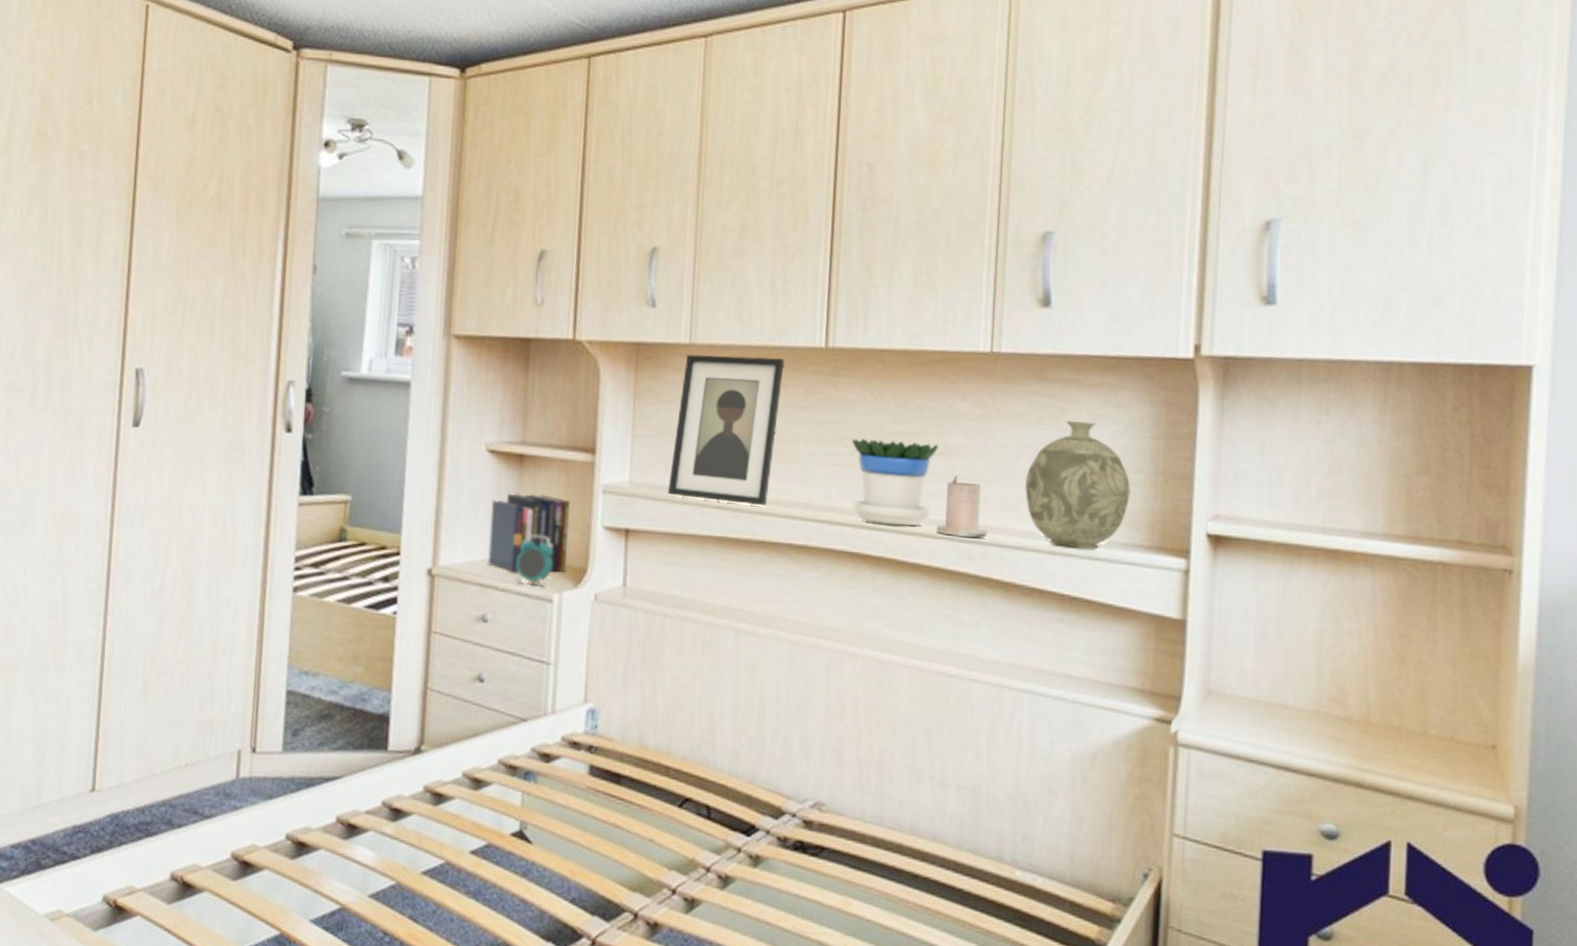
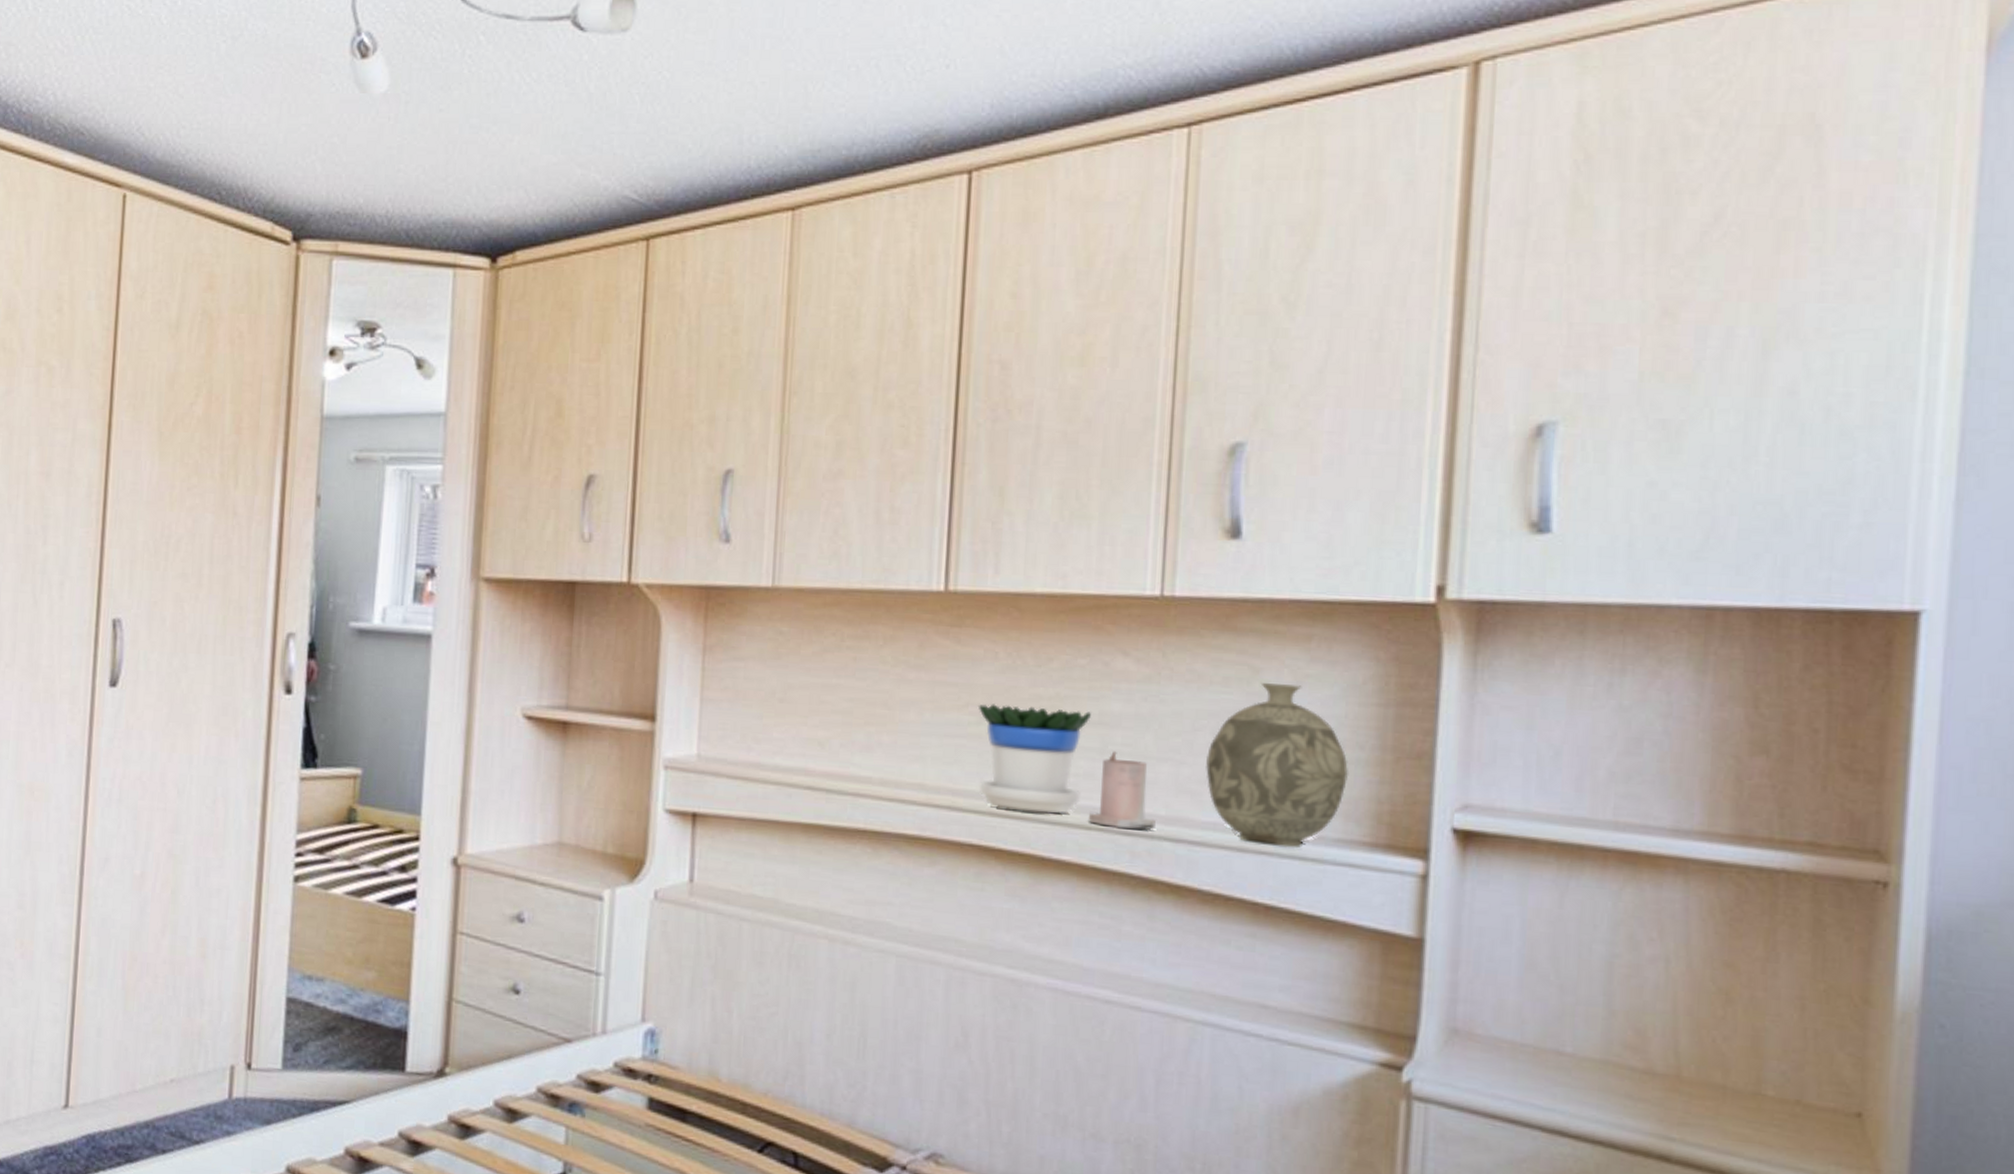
books: present [488,493,571,574] -> none [525,767,625,865]
alarm clock: present [516,534,554,587] -> none [559,818,604,881]
picture frame: present [667,354,785,506] -> none [745,600,894,787]

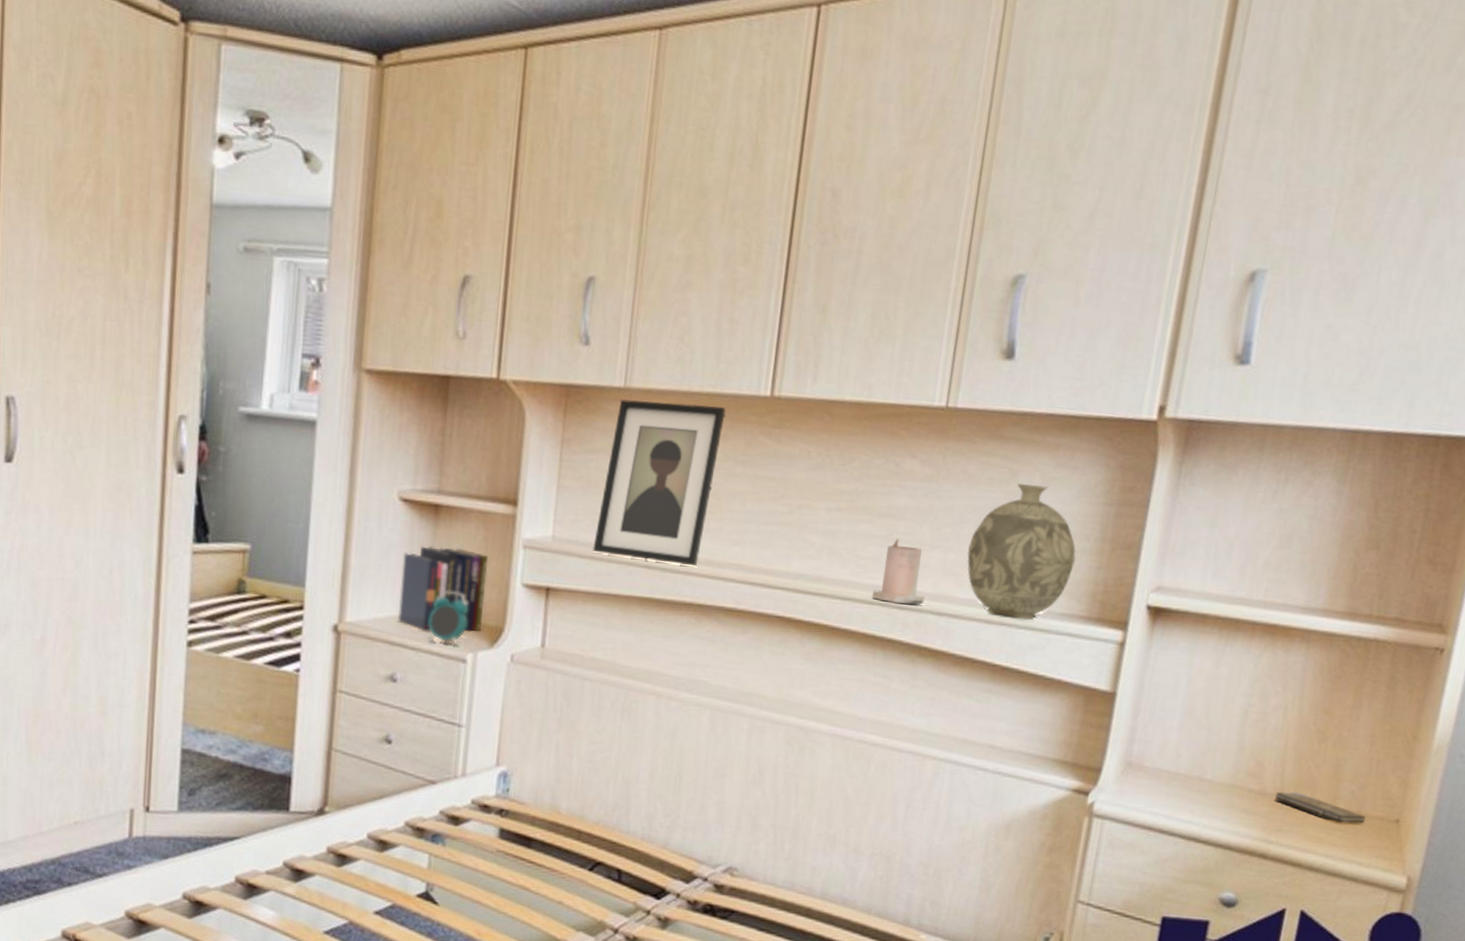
books: none [525,767,625,865] -> present [398,546,489,632]
alarm clock: none [559,818,604,881] -> present [428,591,469,646]
picture frame: none [745,600,894,787] -> present [593,399,726,567]
flowerpot: present [977,704,1091,814] -> none [787,496,882,591]
mobile phone: none [1669,1071,1810,1119] -> present [1274,791,1366,825]

